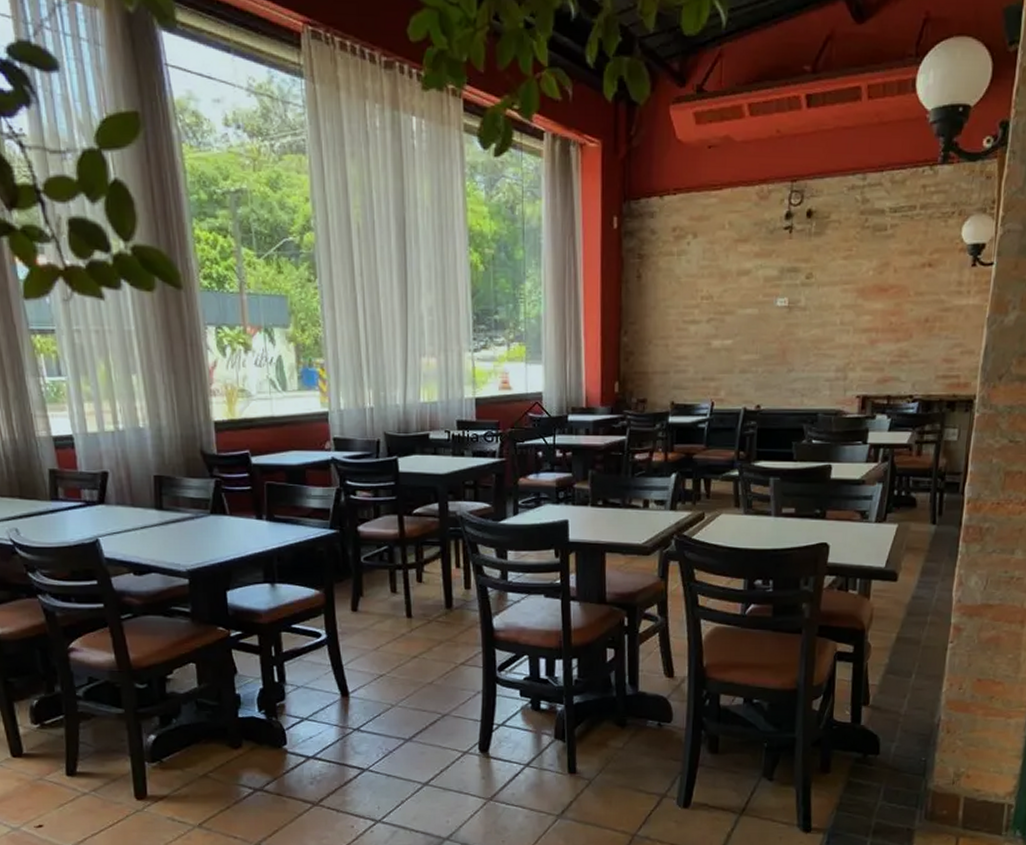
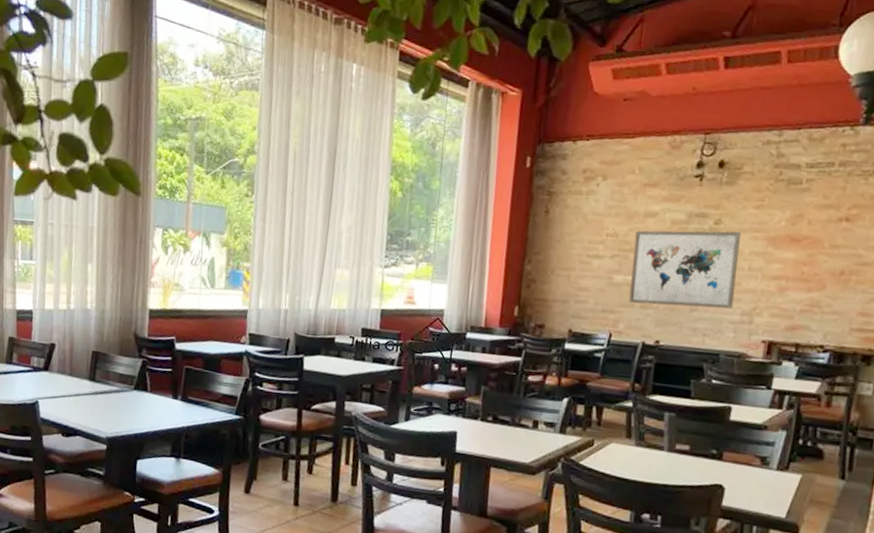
wall art: none [728,284,832,368] -> present [629,230,741,309]

